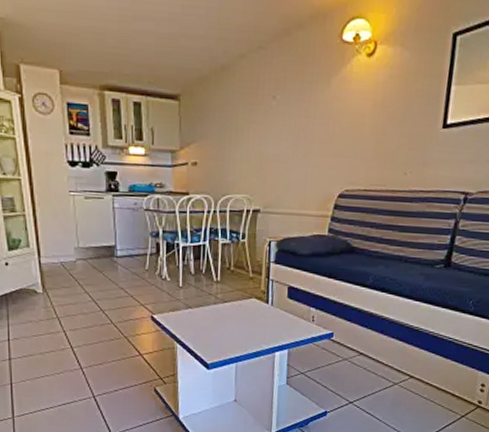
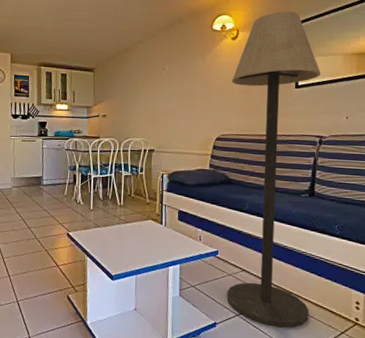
floor lamp: none [340,15,477,414] -> present [227,11,321,328]

